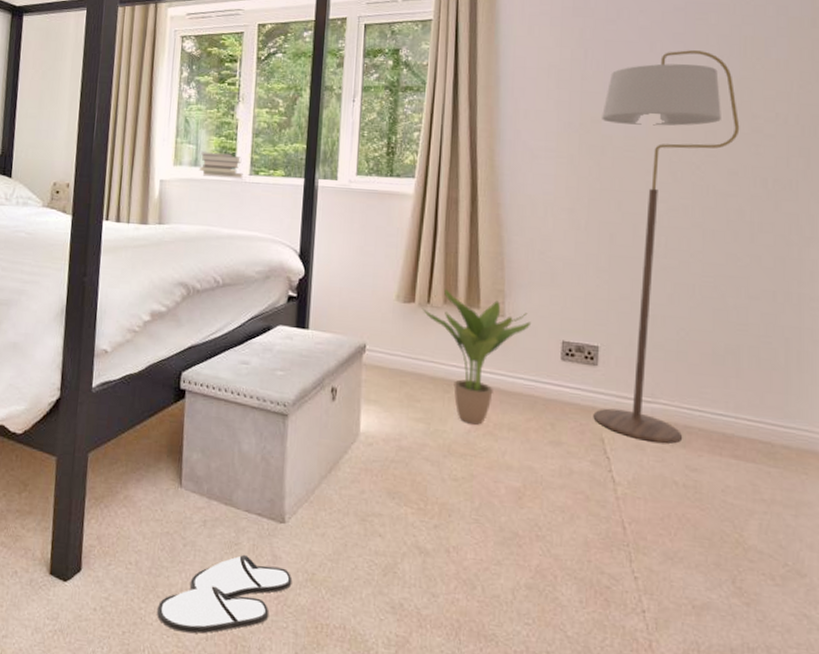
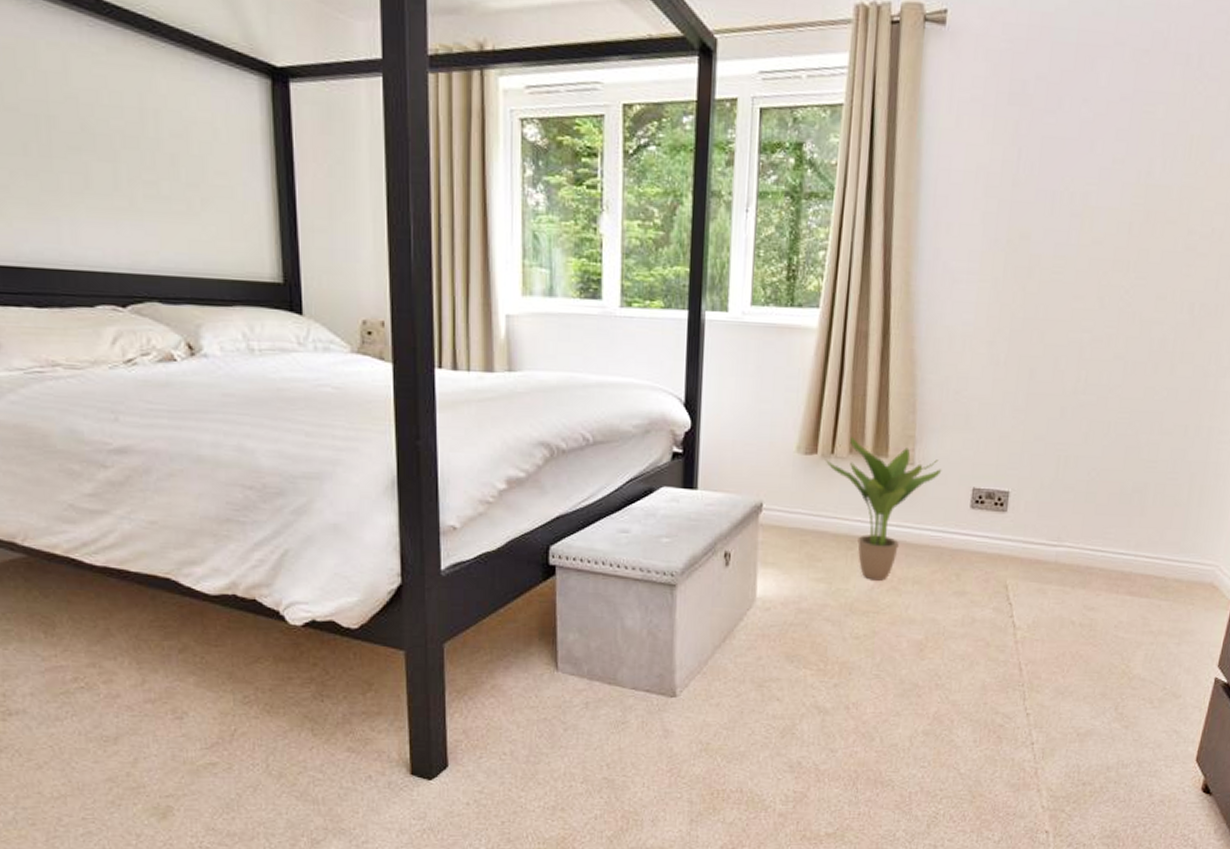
slippers: present [156,554,292,634] -> none [538,732,686,815]
books: present [200,152,243,179] -> none [557,277,612,312]
floor lamp: present [593,50,740,444] -> none [999,151,1174,585]

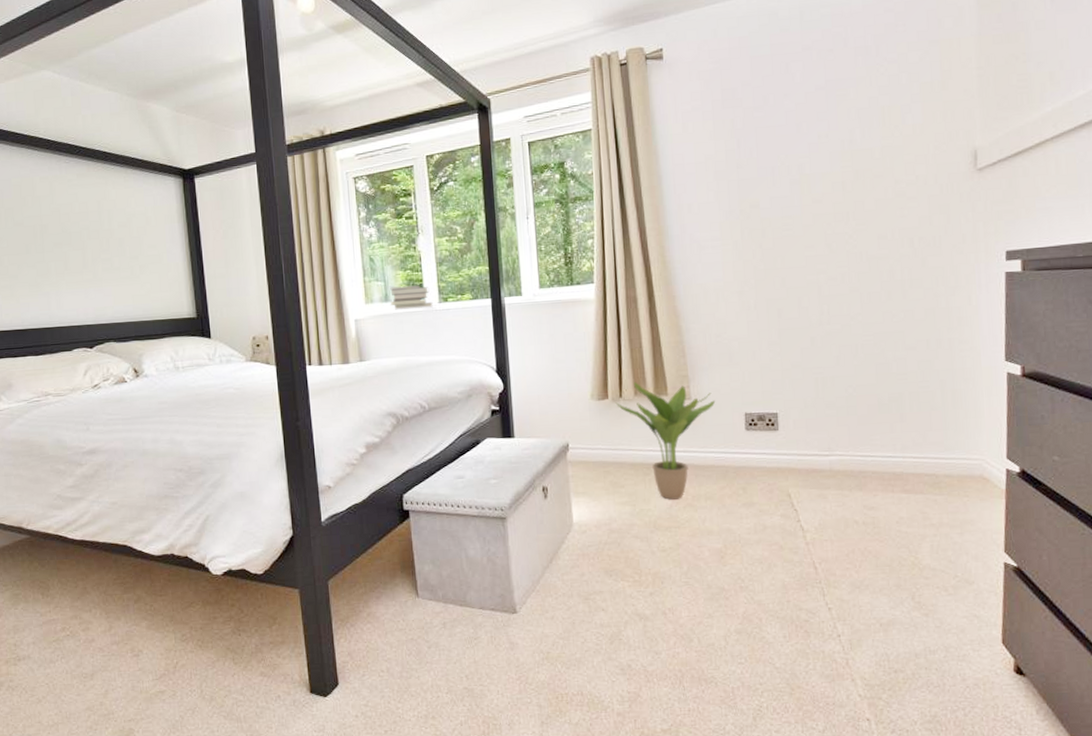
books: none [557,277,612,312] -> present [390,285,433,310]

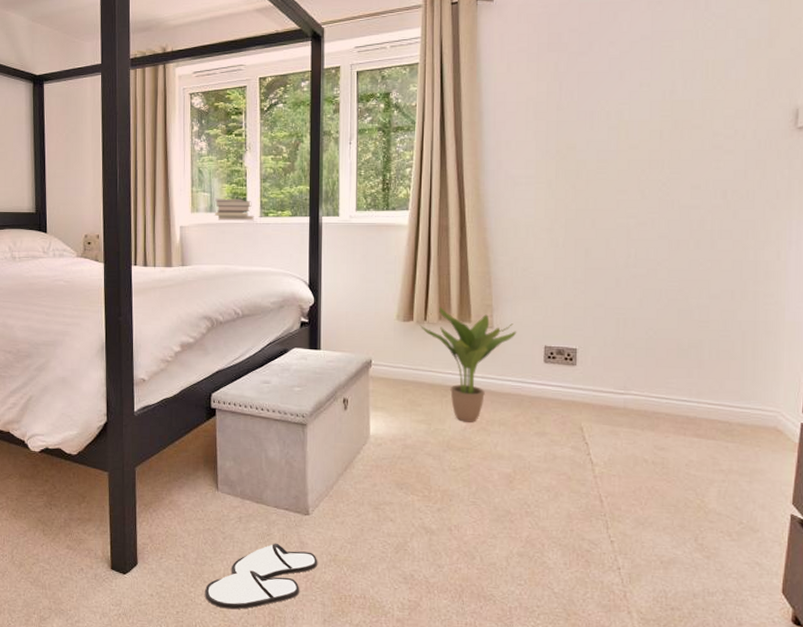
slippers: none [412,646,531,722] -> present [204,543,318,610]

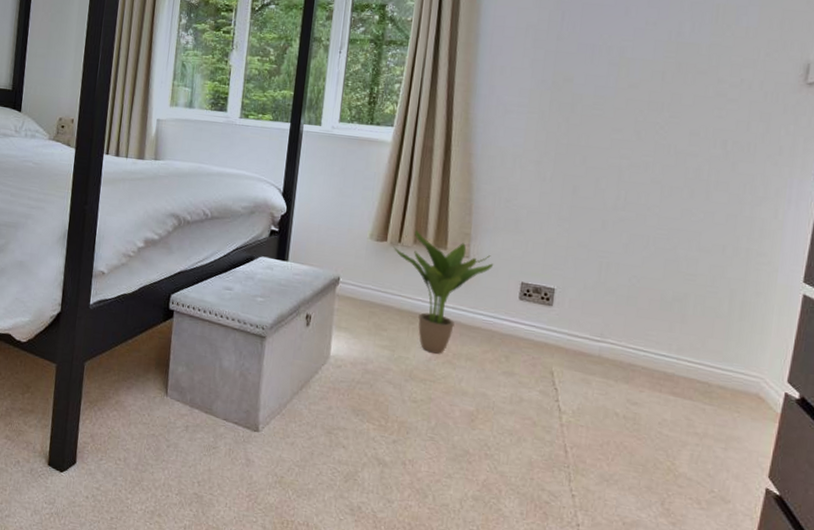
slippers: present [204,543,318,610] -> none [141,457,263,523]
books: present [215,198,254,221] -> none [194,94,234,121]

